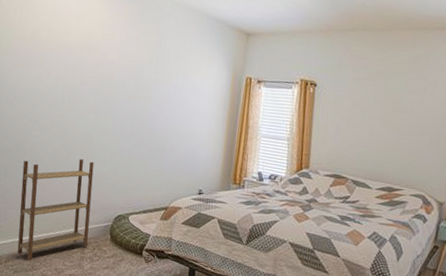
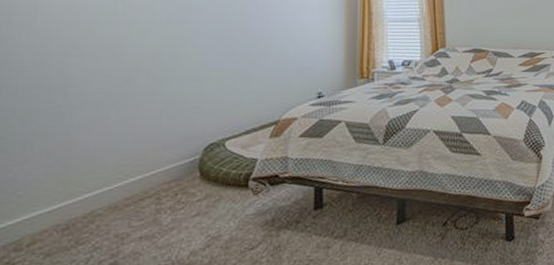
shelving unit: present [17,159,94,261] -> none [49,83,169,235]

